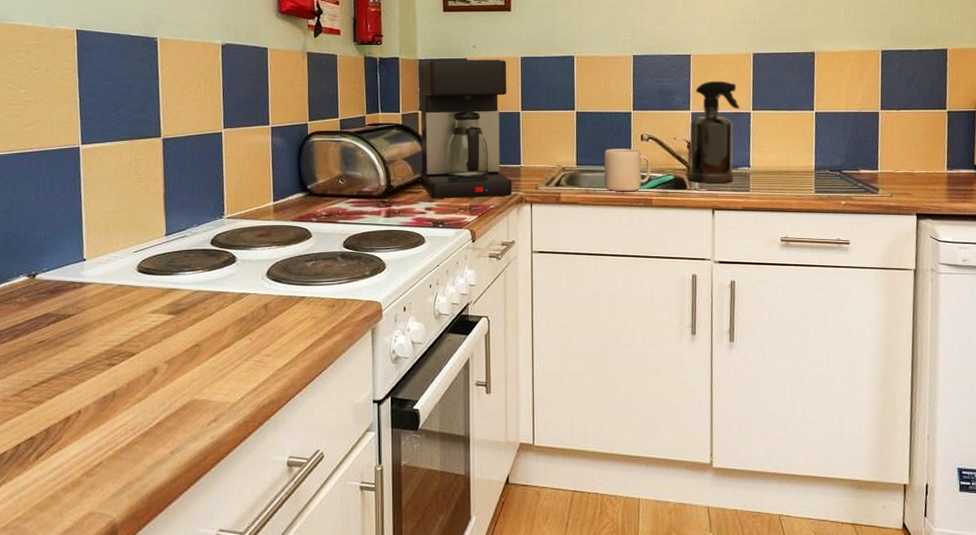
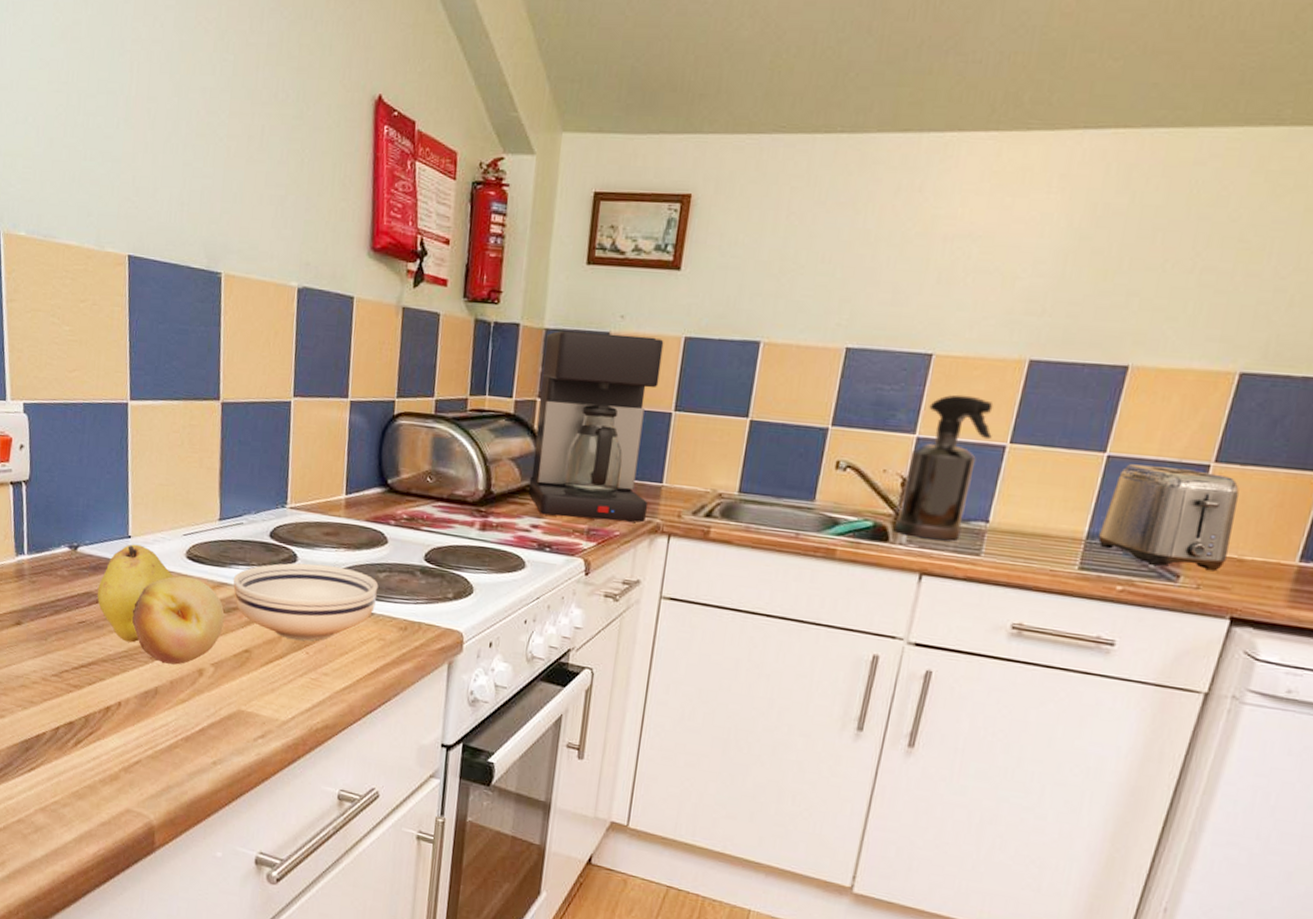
fruit: none [55,266,126,354] -> present [97,544,174,643]
fruit: none [89,287,175,369] -> present [132,575,225,665]
bowl: none [180,262,307,329] -> present [233,563,379,641]
mug: present [604,149,651,192] -> none [772,475,844,536]
toaster: none [822,116,904,184] -> present [1098,464,1240,572]

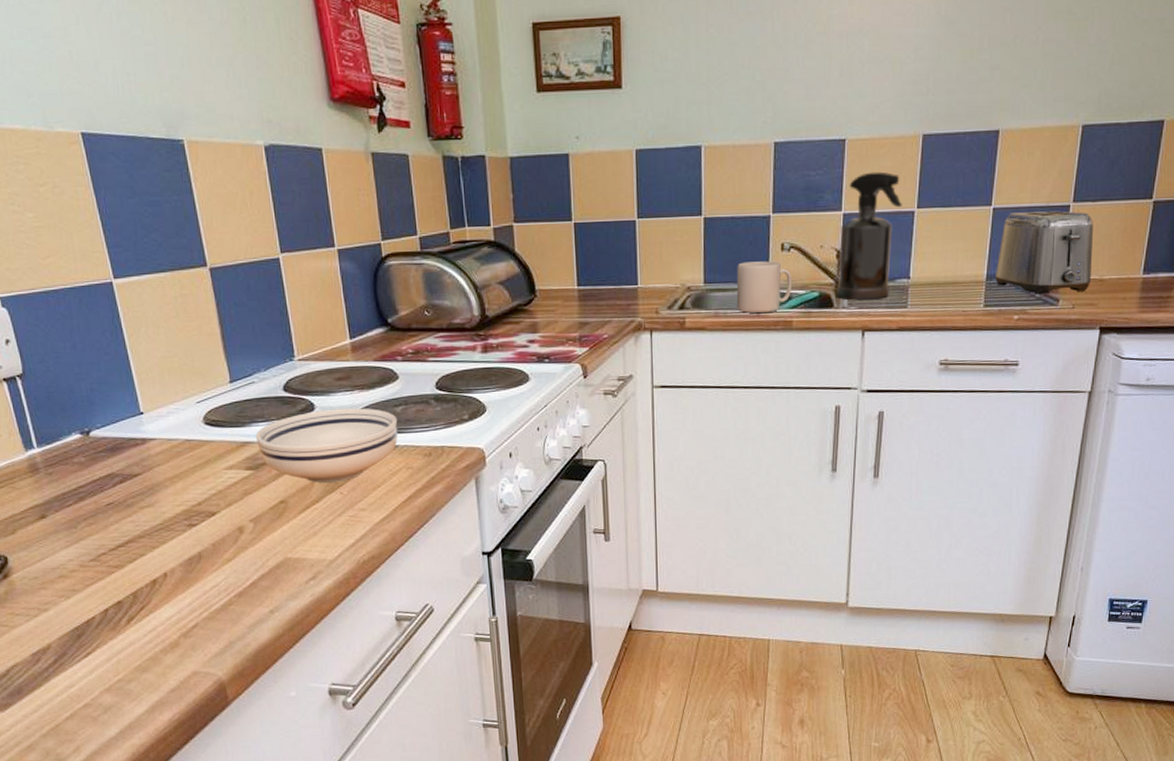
fruit: present [97,544,174,643] -> none [119,419,195,515]
fruit: present [132,575,225,665] -> none [159,441,255,529]
coffee maker: present [528,330,664,523] -> none [512,153,628,330]
mug: none [772,475,844,536] -> present [736,261,792,314]

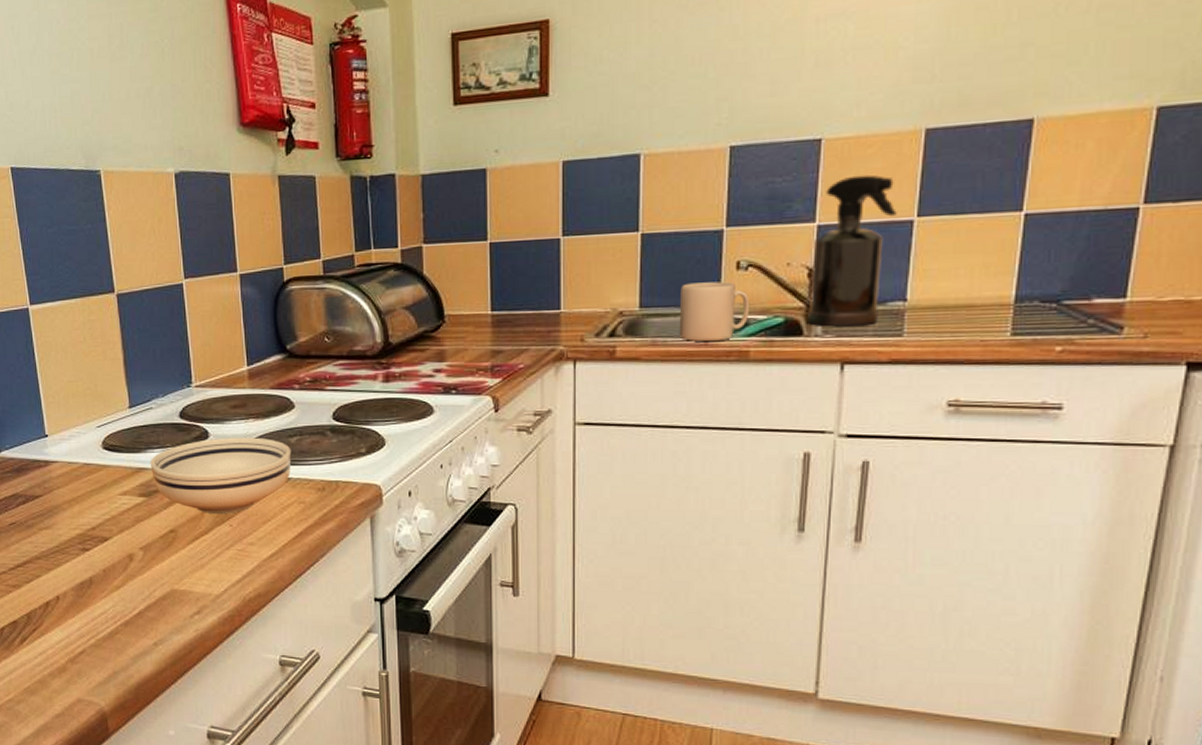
toaster: present [995,211,1094,294] -> none [1028,215,1177,320]

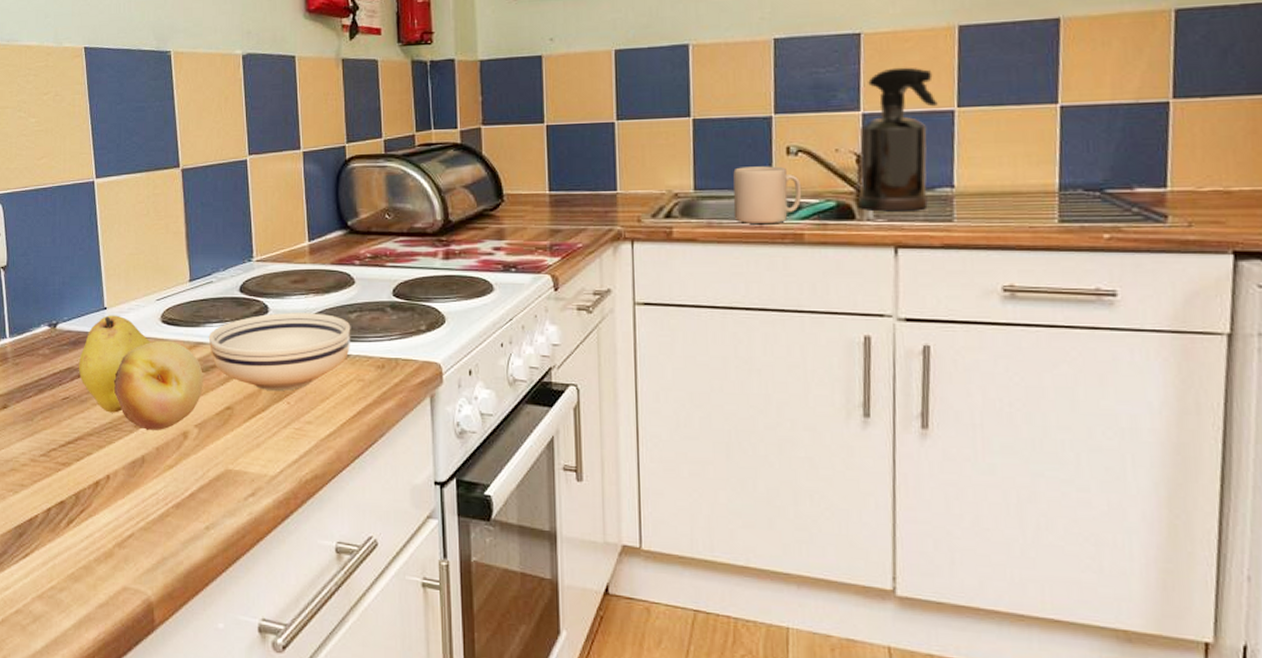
fruit: none [23,442,93,537] -> present [78,315,150,413]
fruit: none [58,466,147,554] -> present [113,340,203,431]

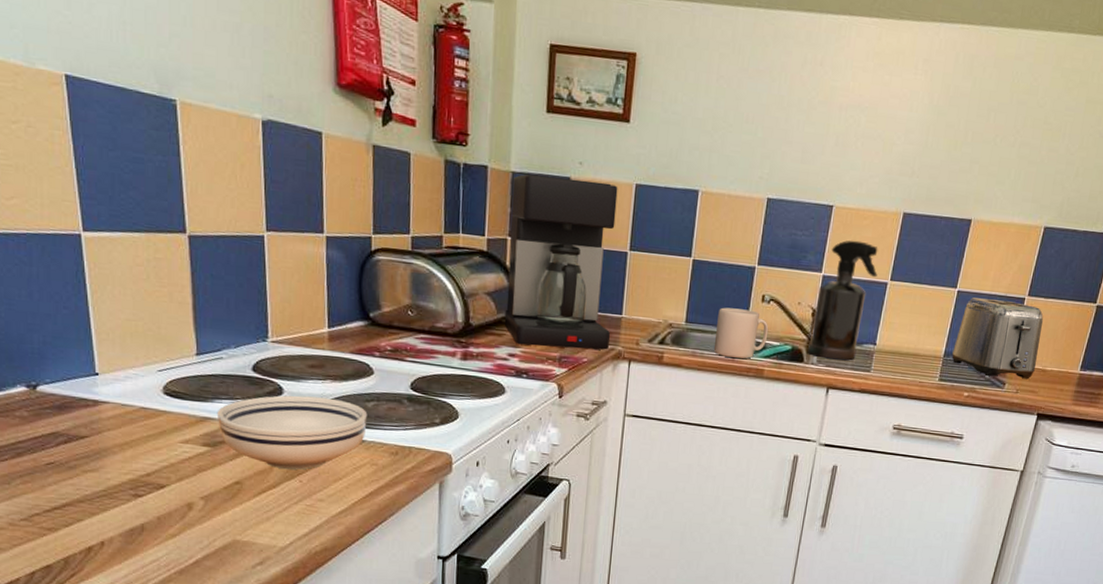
fruit: present [78,315,150,413] -> none [64,381,151,482]
fruit: present [113,340,203,431] -> none [107,412,211,501]
coffee maker: none [482,54,606,236] -> present [504,173,618,350]
toaster: none [1071,108,1212,208] -> present [952,297,1044,380]

